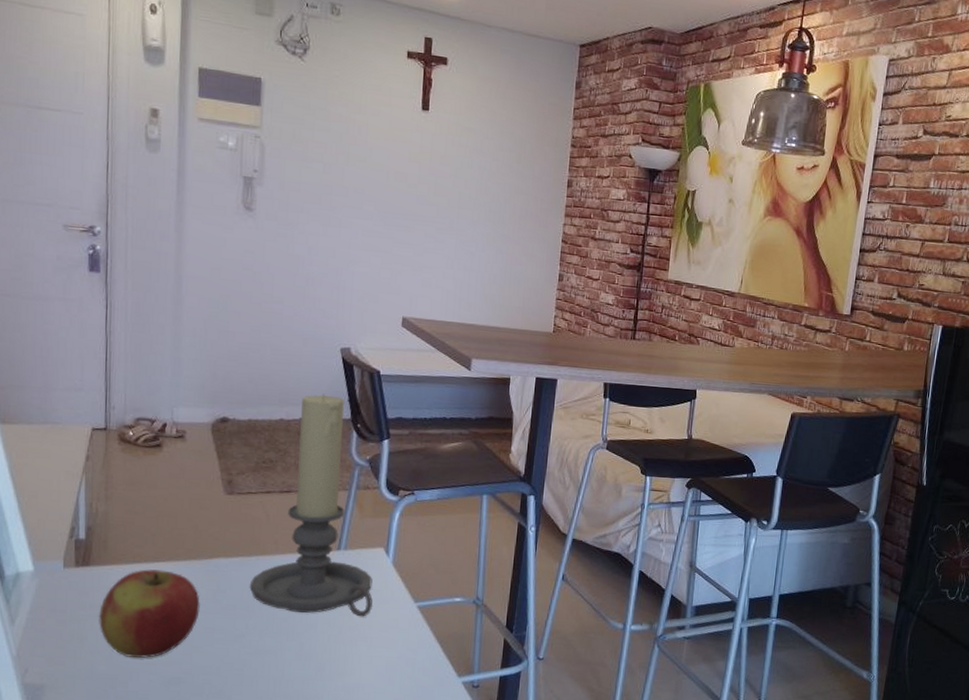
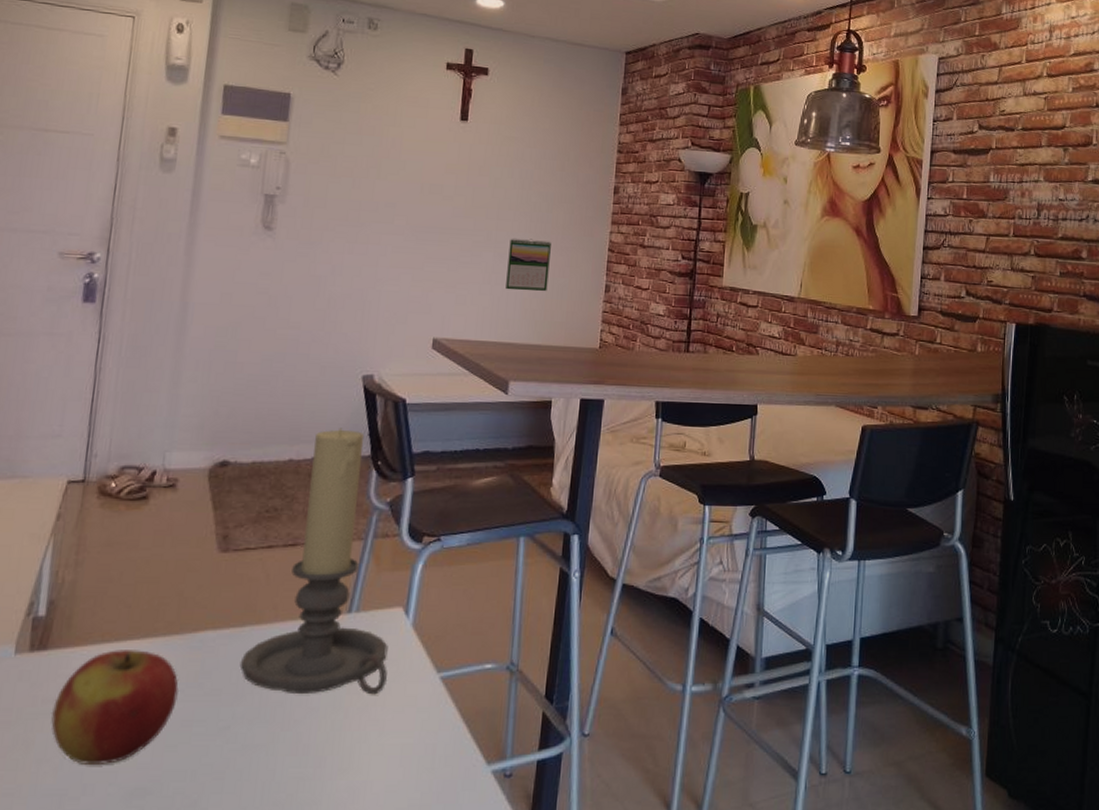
calendar: none [467,226,509,278] -> present [506,237,551,292]

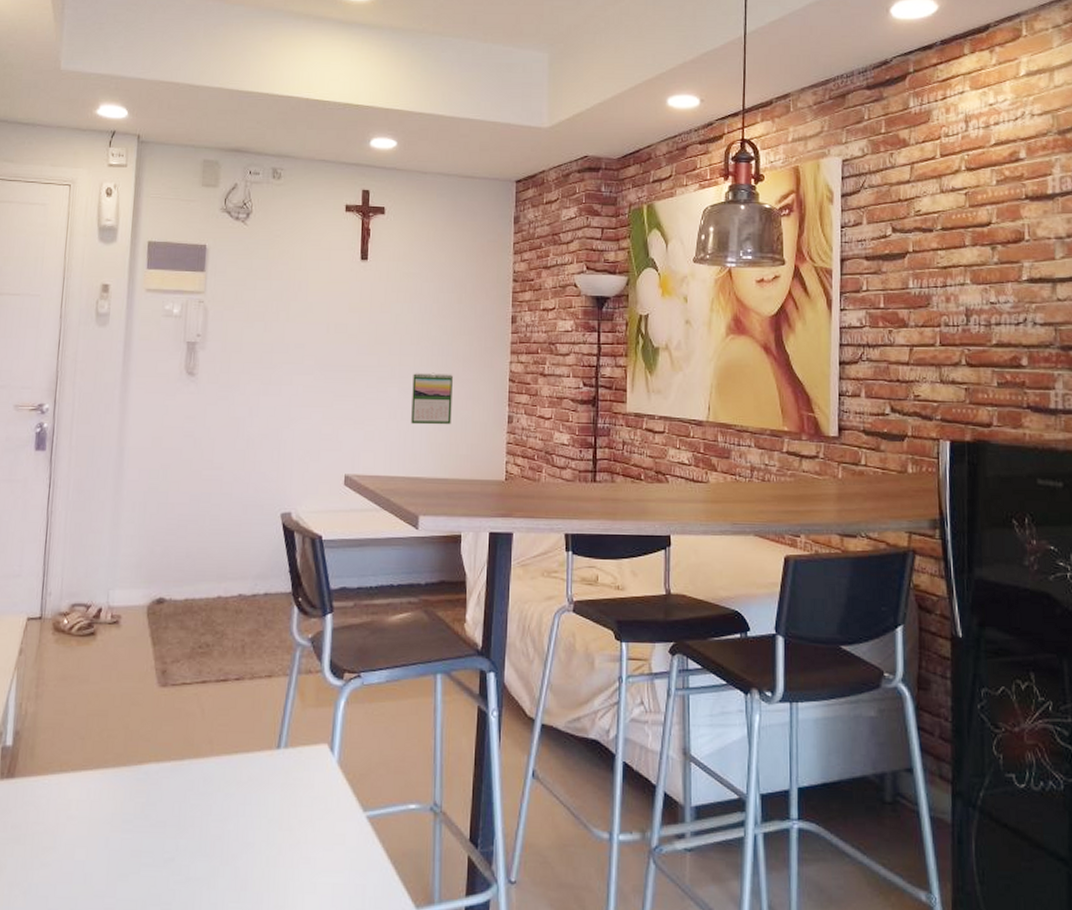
apple: present [51,650,179,764] -> none [19,779,128,890]
candle holder: present [239,428,388,695] -> none [181,565,317,832]

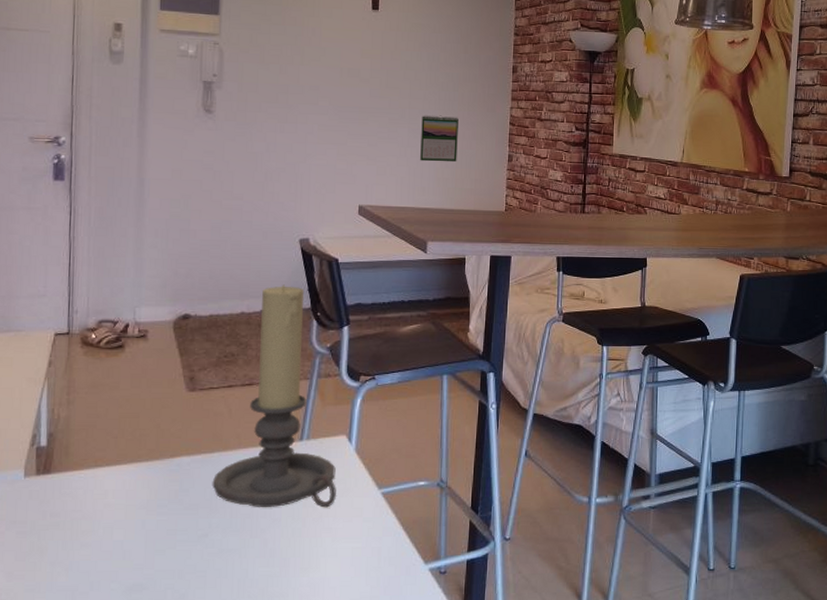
candle holder: none [181,565,317,832] -> present [212,284,337,508]

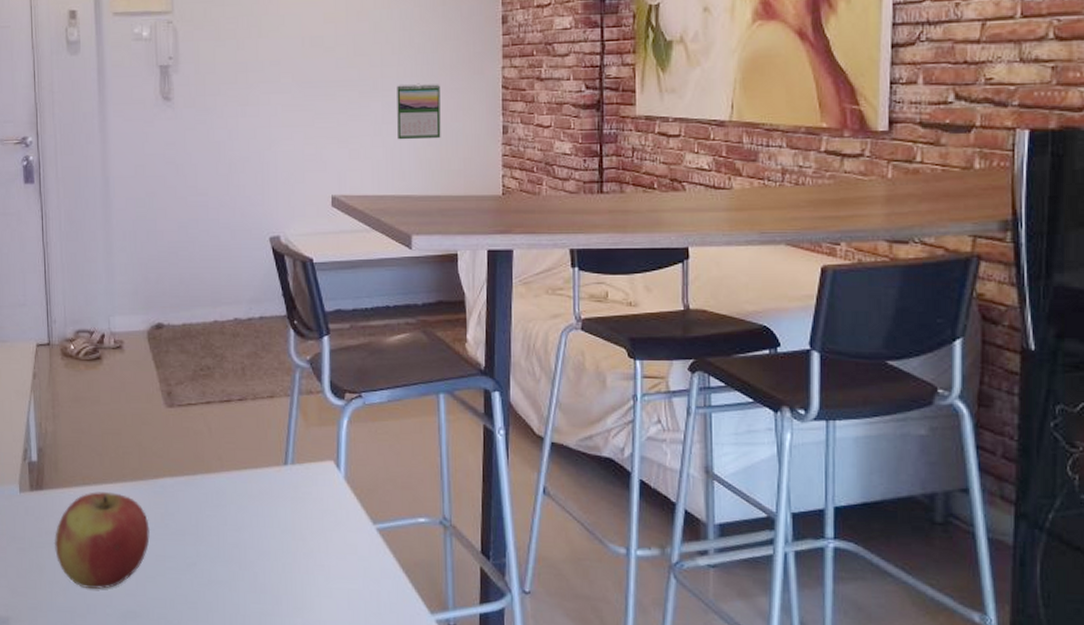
apple: none [58,473,162,566] -> present [54,492,150,589]
candle holder: present [212,284,337,508] -> none [197,289,328,542]

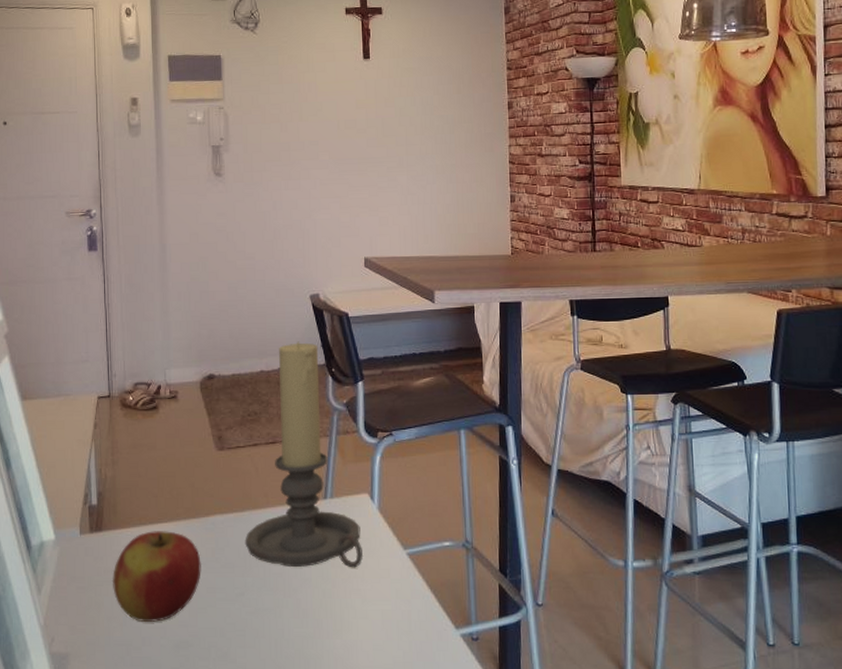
candle holder: none [197,289,328,542] -> present [245,341,364,568]
calendar: present [397,83,441,140] -> none [420,159,458,209]

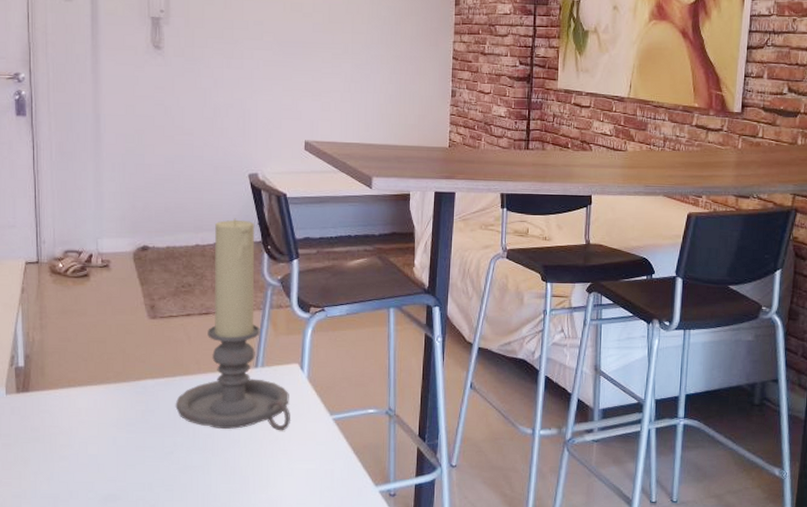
apple: present [112,531,201,622] -> none [39,393,131,477]

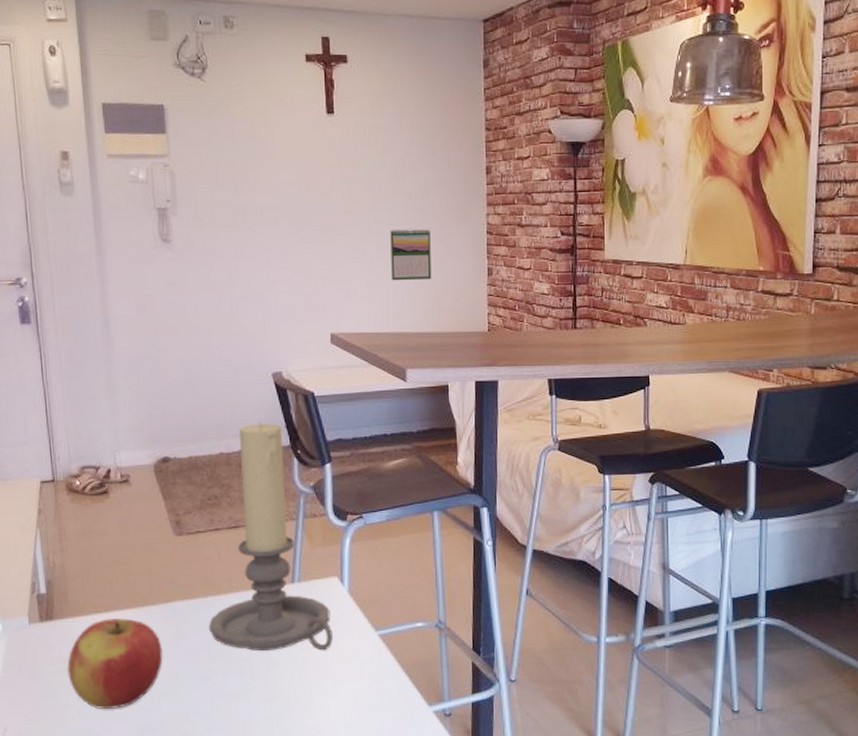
apple: none [39,393,131,477] -> present [66,618,163,709]
calendar: none [364,49,401,98] -> present [390,228,432,281]

